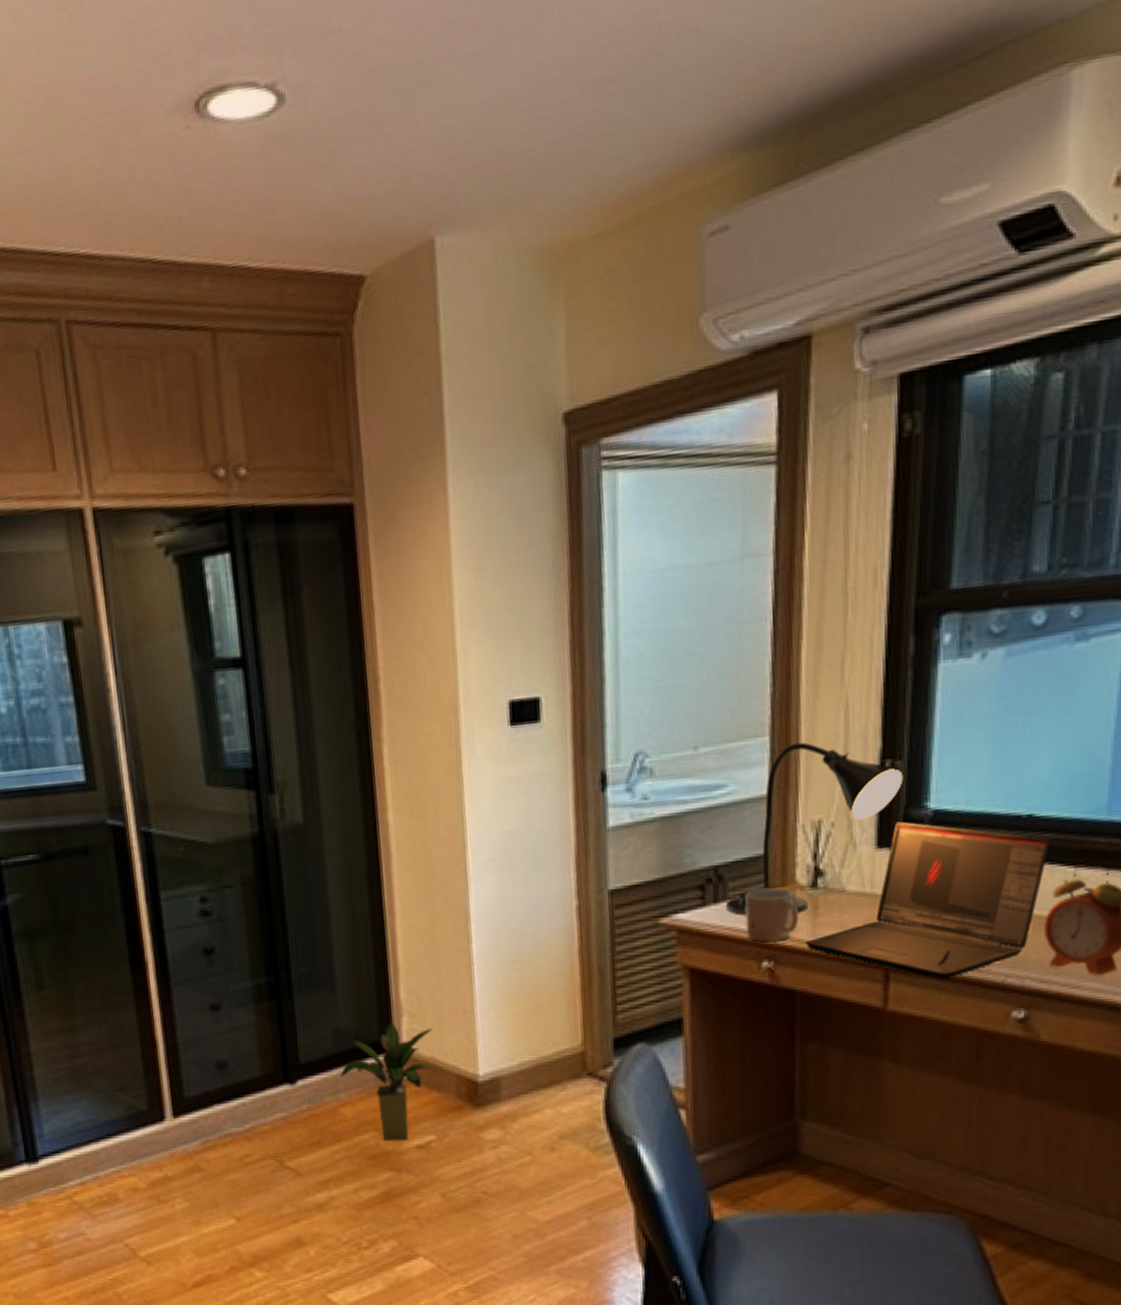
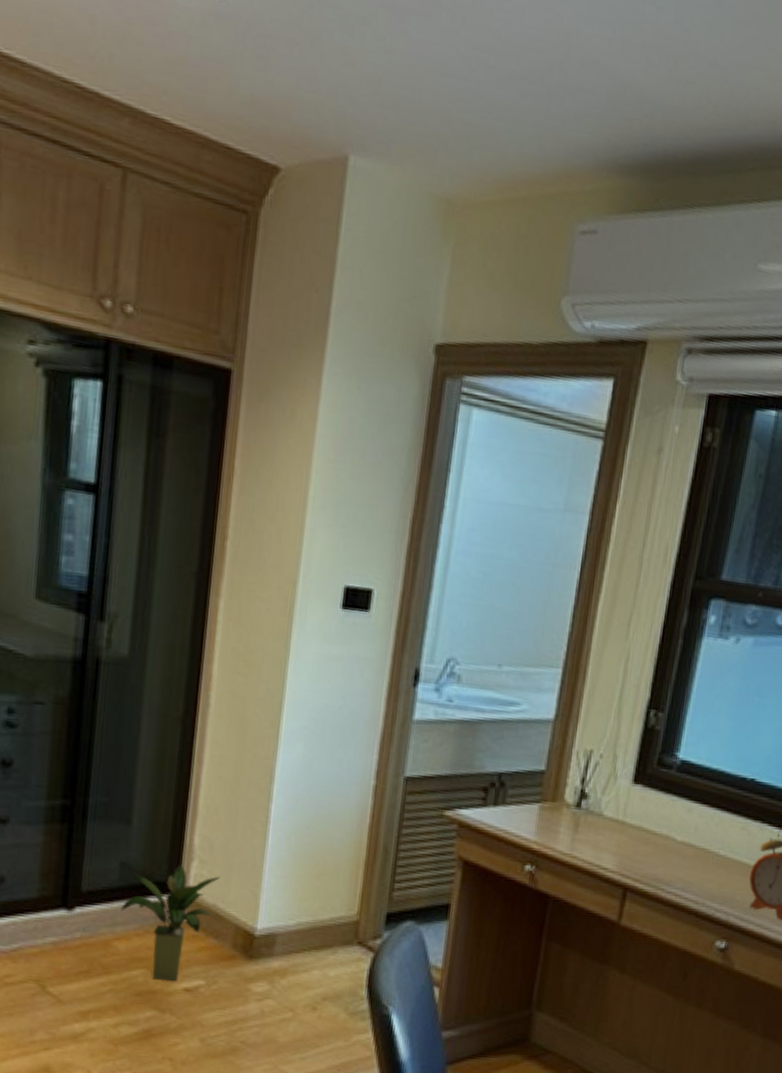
desk lamp: present [725,742,904,916] -> none [502,679,663,828]
mug: present [744,888,799,942] -> none [516,799,563,849]
laptop: present [805,821,1051,979] -> none [564,764,765,905]

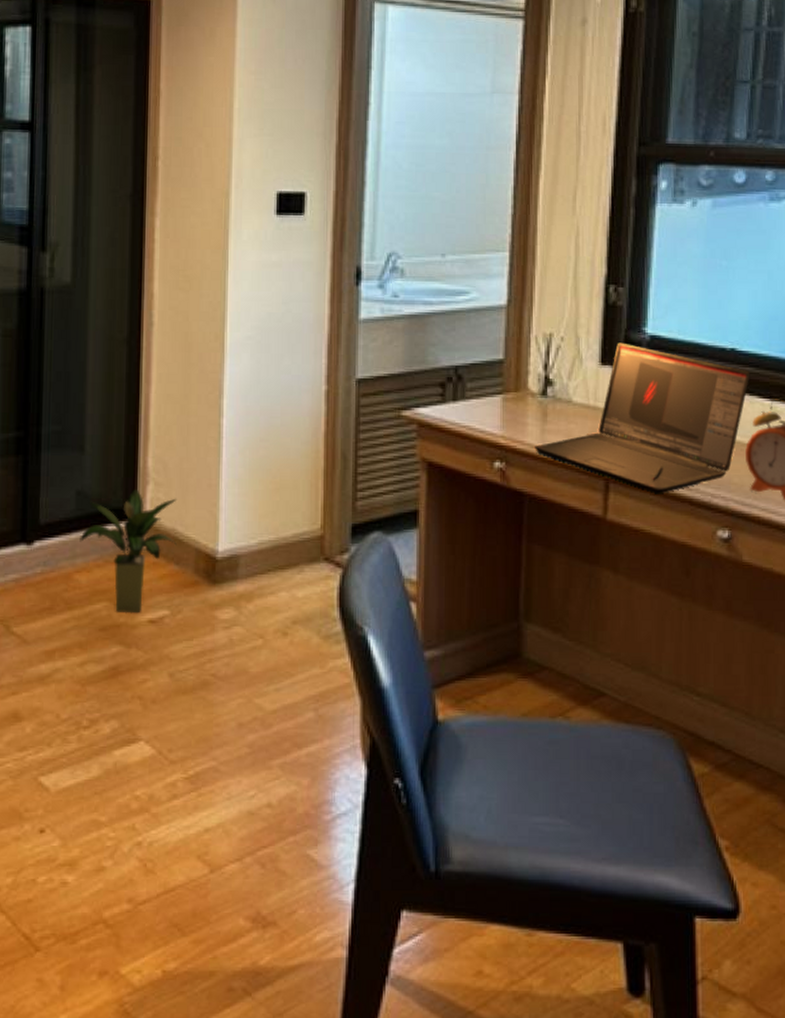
laptop: none [564,764,765,905] -> present [535,342,750,493]

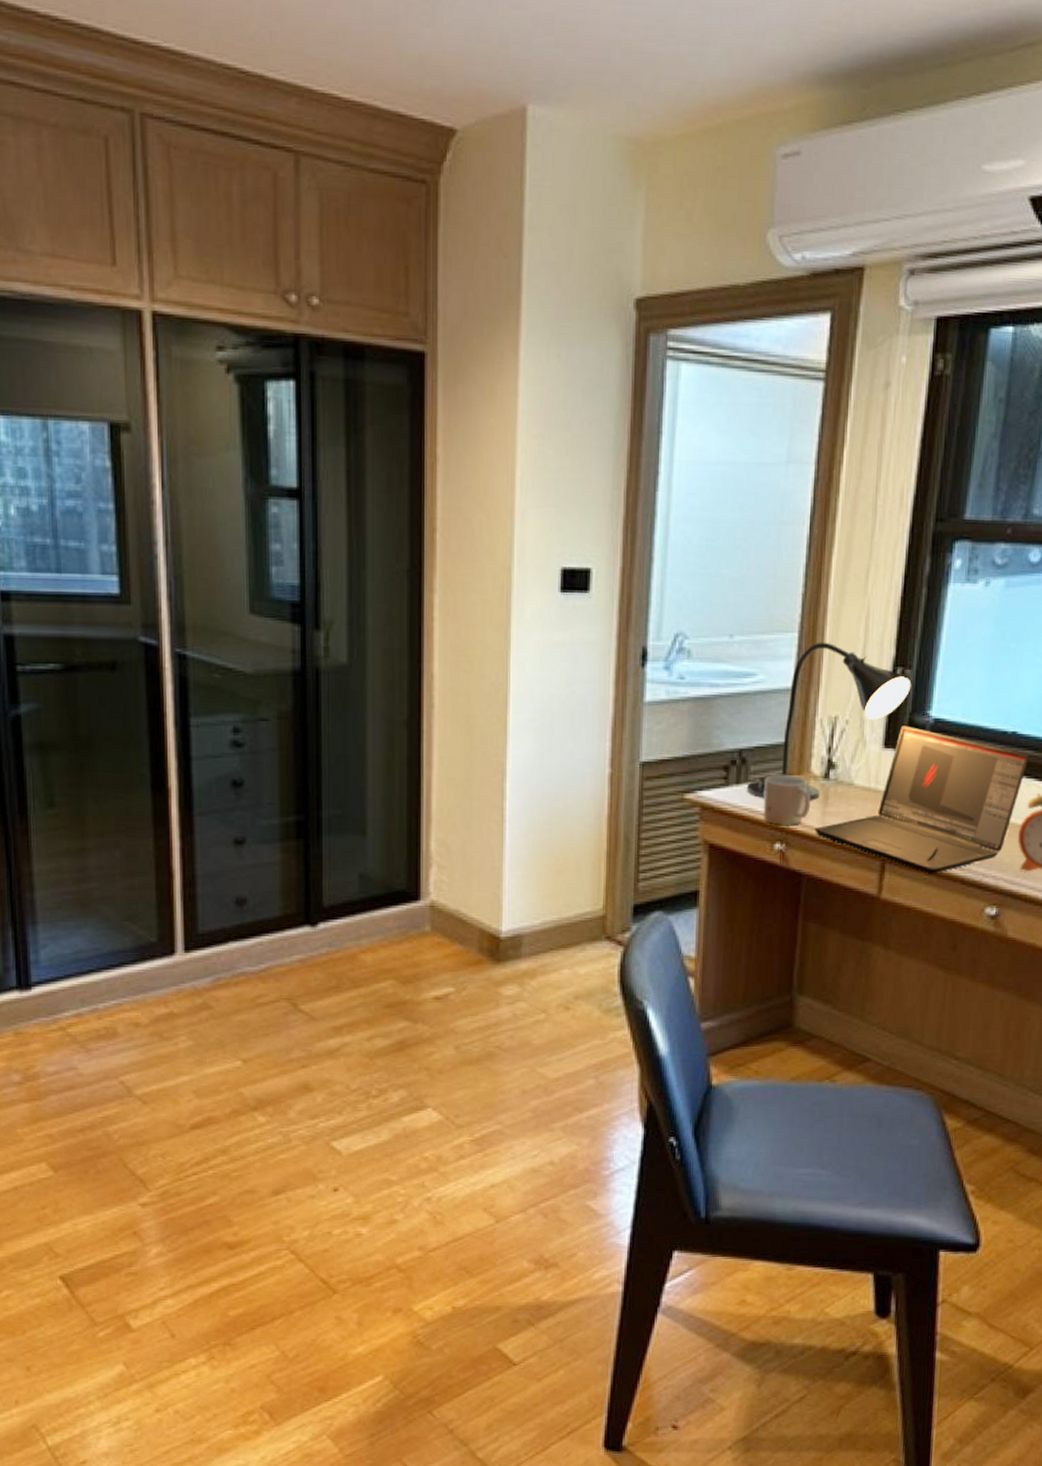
potted plant: present [80,489,178,614] -> none [364,872,461,991]
desk lamp: none [463,260,625,419] -> present [746,642,912,801]
mug: none [481,391,529,443] -> present [763,774,811,825]

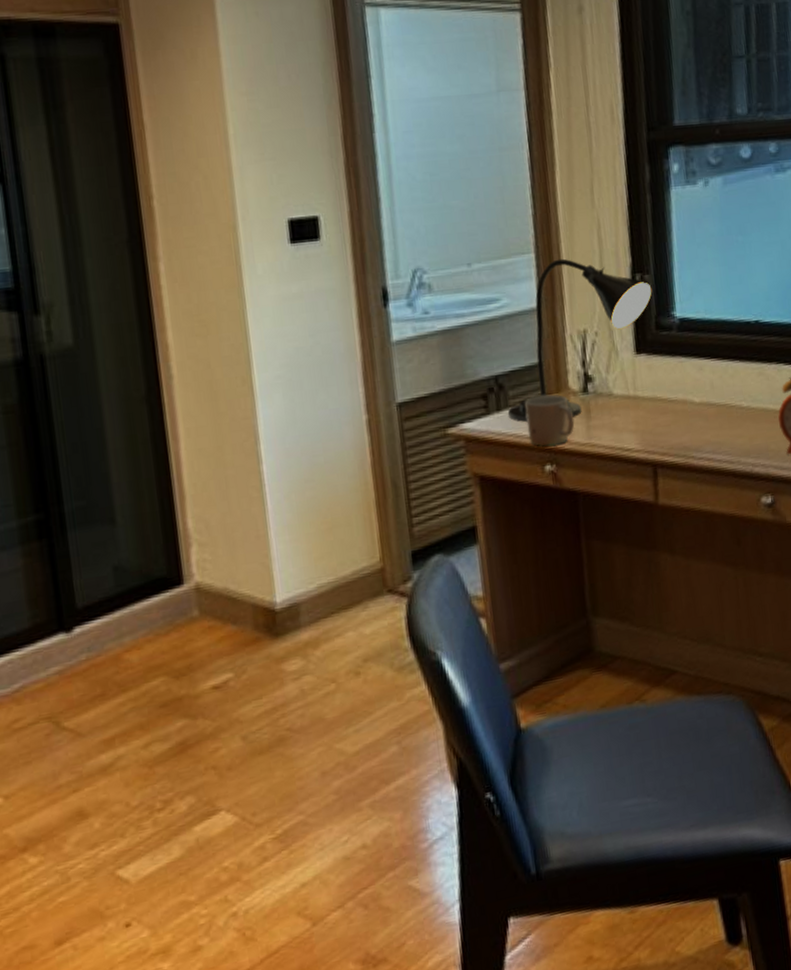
laptop: present [815,725,1029,873] -> none [582,329,776,472]

